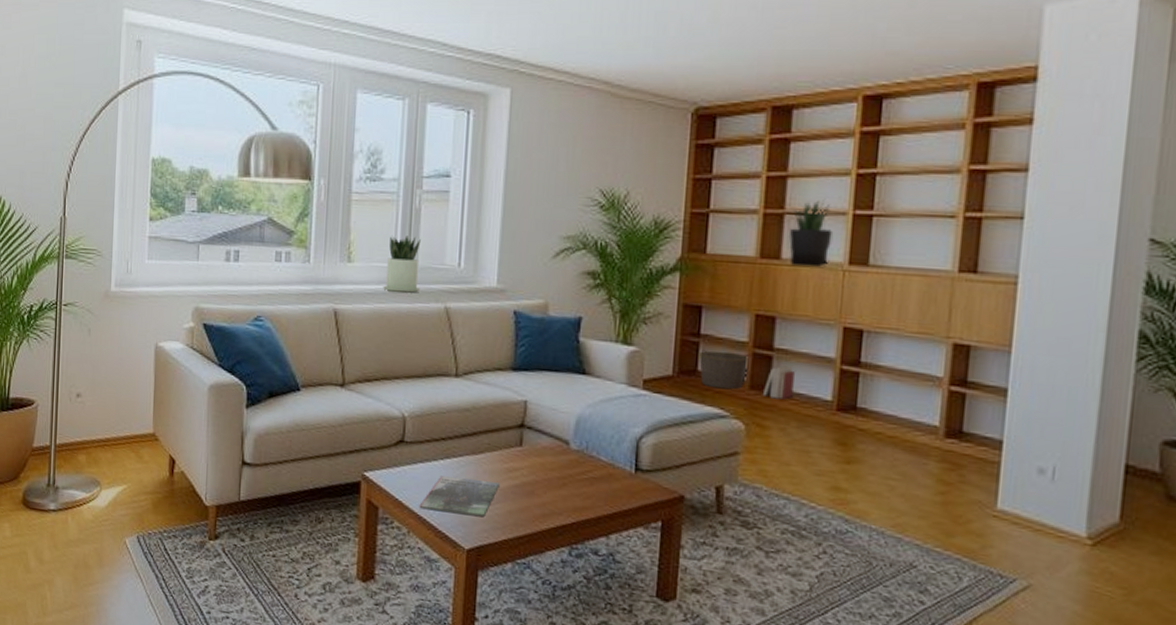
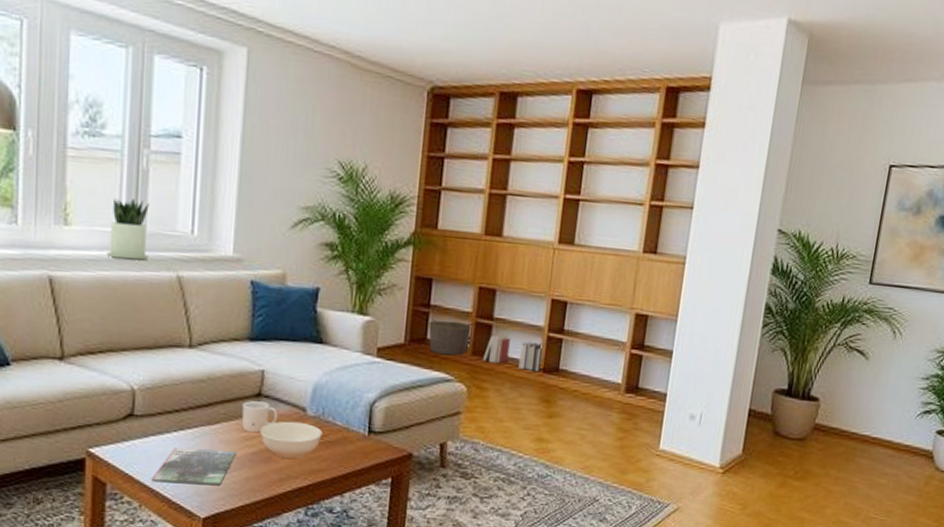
mug: none [504,431,541,465] -> present [241,401,278,433]
bowl: none [523,454,586,494] -> present [260,421,323,459]
planter: present [789,198,832,269] -> none [510,182,546,246]
books: none [806,375,841,411] -> present [518,342,546,373]

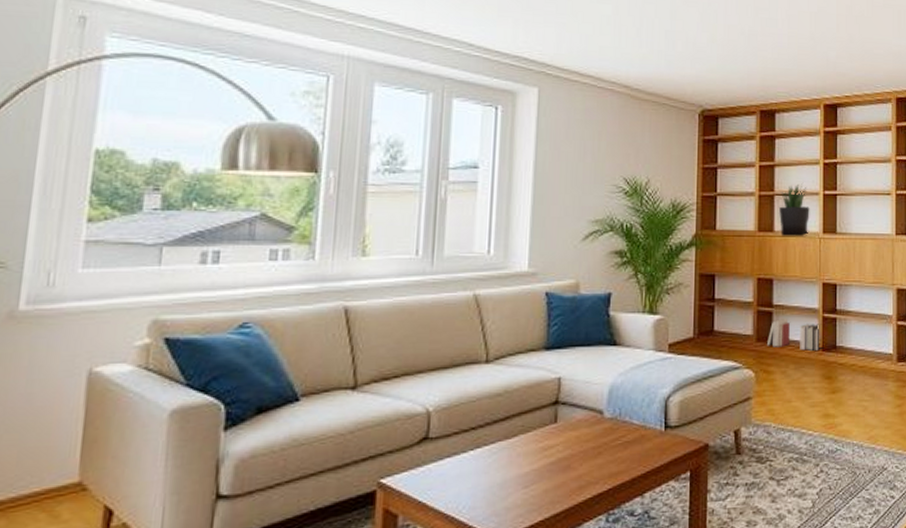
planter: present [107,198,150,261] -> none [404,226,447,283]
magazine: present [151,448,236,485] -> none [446,464,534,506]
mug: present [241,401,278,433] -> none [539,409,576,442]
bowl: present [260,421,323,459] -> none [558,425,620,465]
basket: present [428,319,472,356] -> none [715,312,755,344]
planter: none [510,182,546,246] -> present [779,182,810,237]

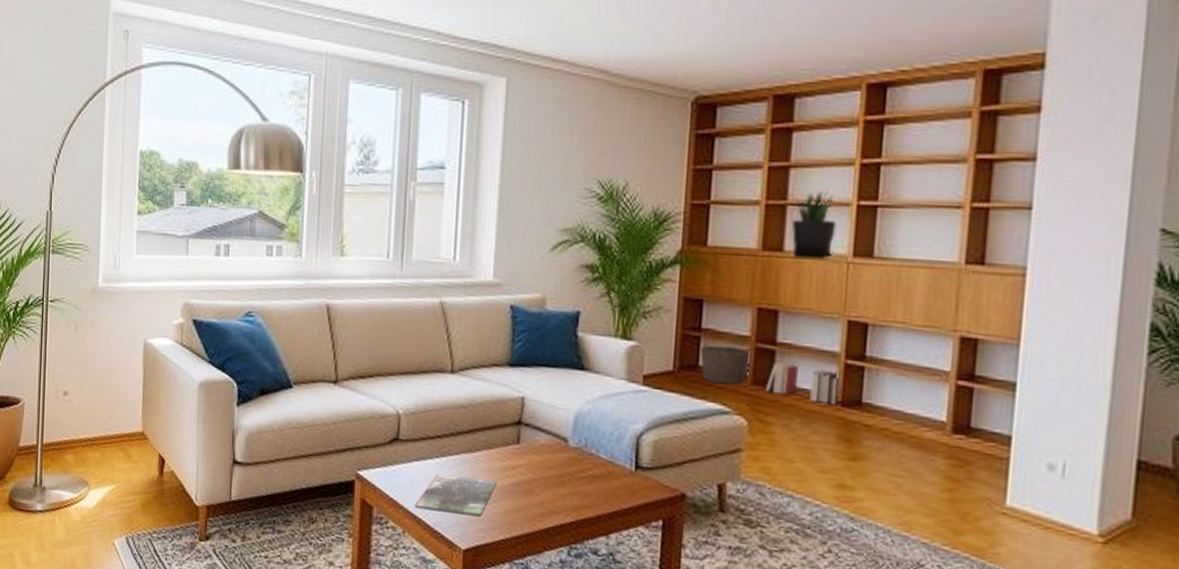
magazine: none [446,464,534,506] -> present [414,474,497,516]
basket: none [715,312,755,344] -> present [700,344,752,386]

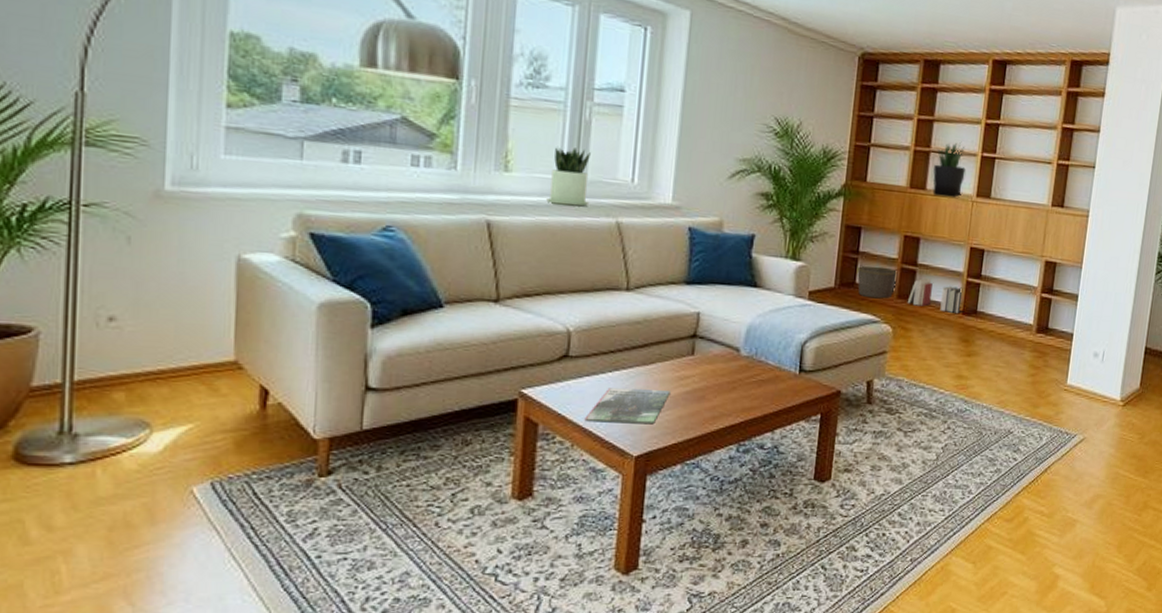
planter: none [377,229,415,288] -> present [546,147,591,207]

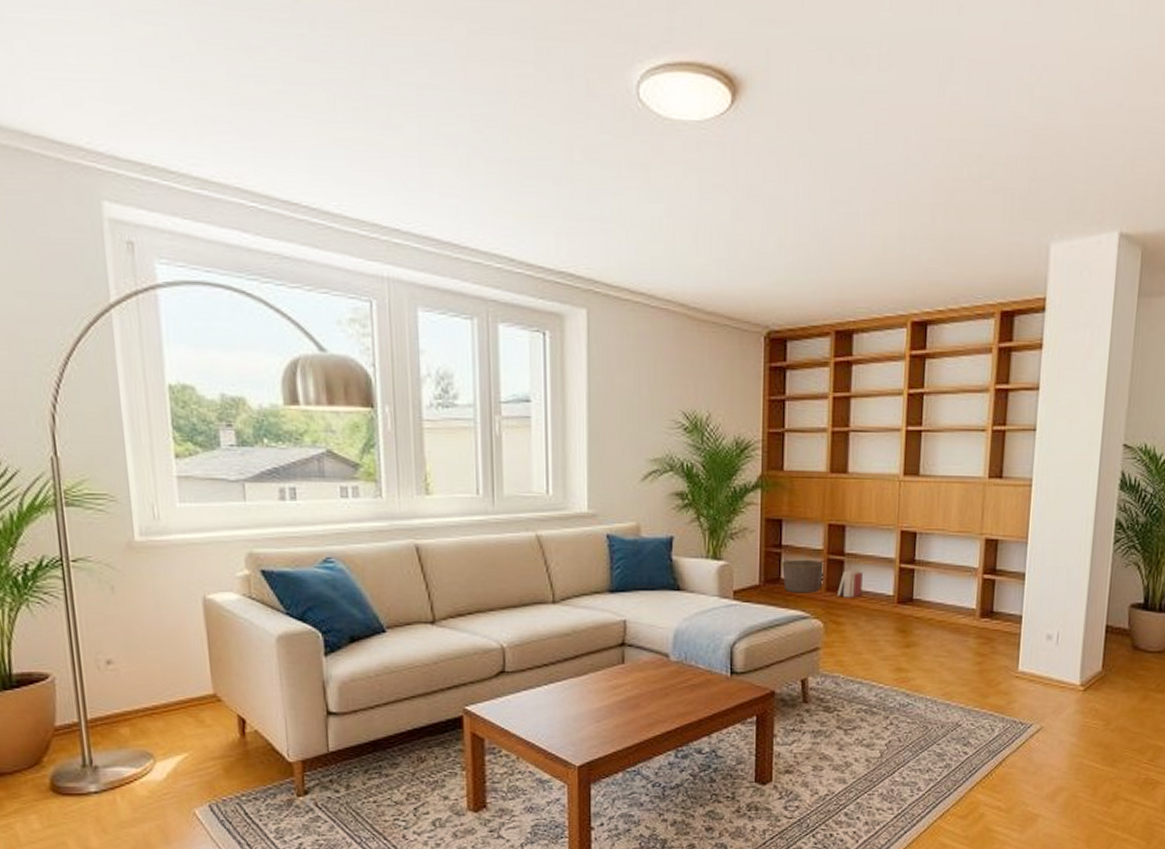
planter: present [546,147,591,207] -> none [468,464,509,523]
magazine: present [584,388,670,423] -> none [526,700,605,733]
planter: present [932,141,966,199] -> none [854,416,889,480]
books: present [940,286,966,315] -> none [873,574,900,604]

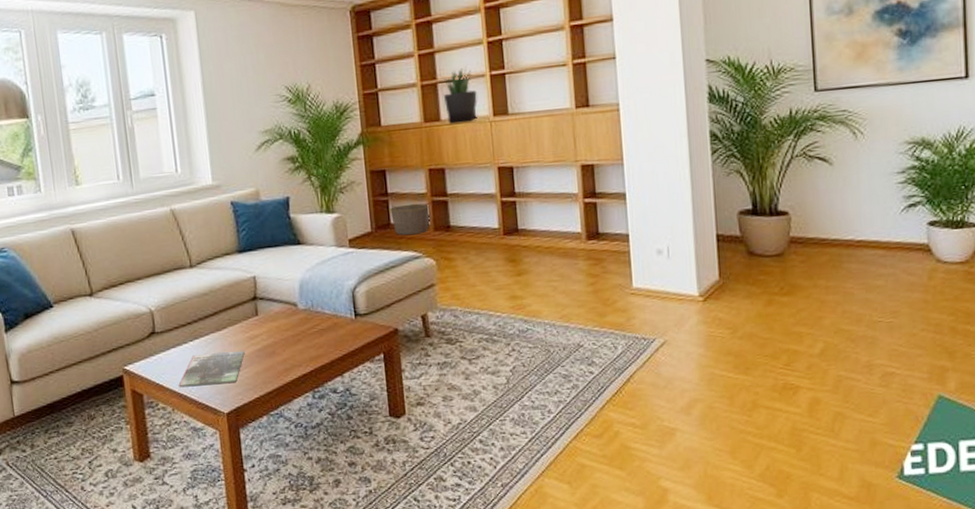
magazine: none [526,700,605,733] -> present [178,351,245,387]
books: present [836,568,863,598] -> none [444,206,469,235]
planter: none [854,416,889,480] -> present [444,65,477,125]

